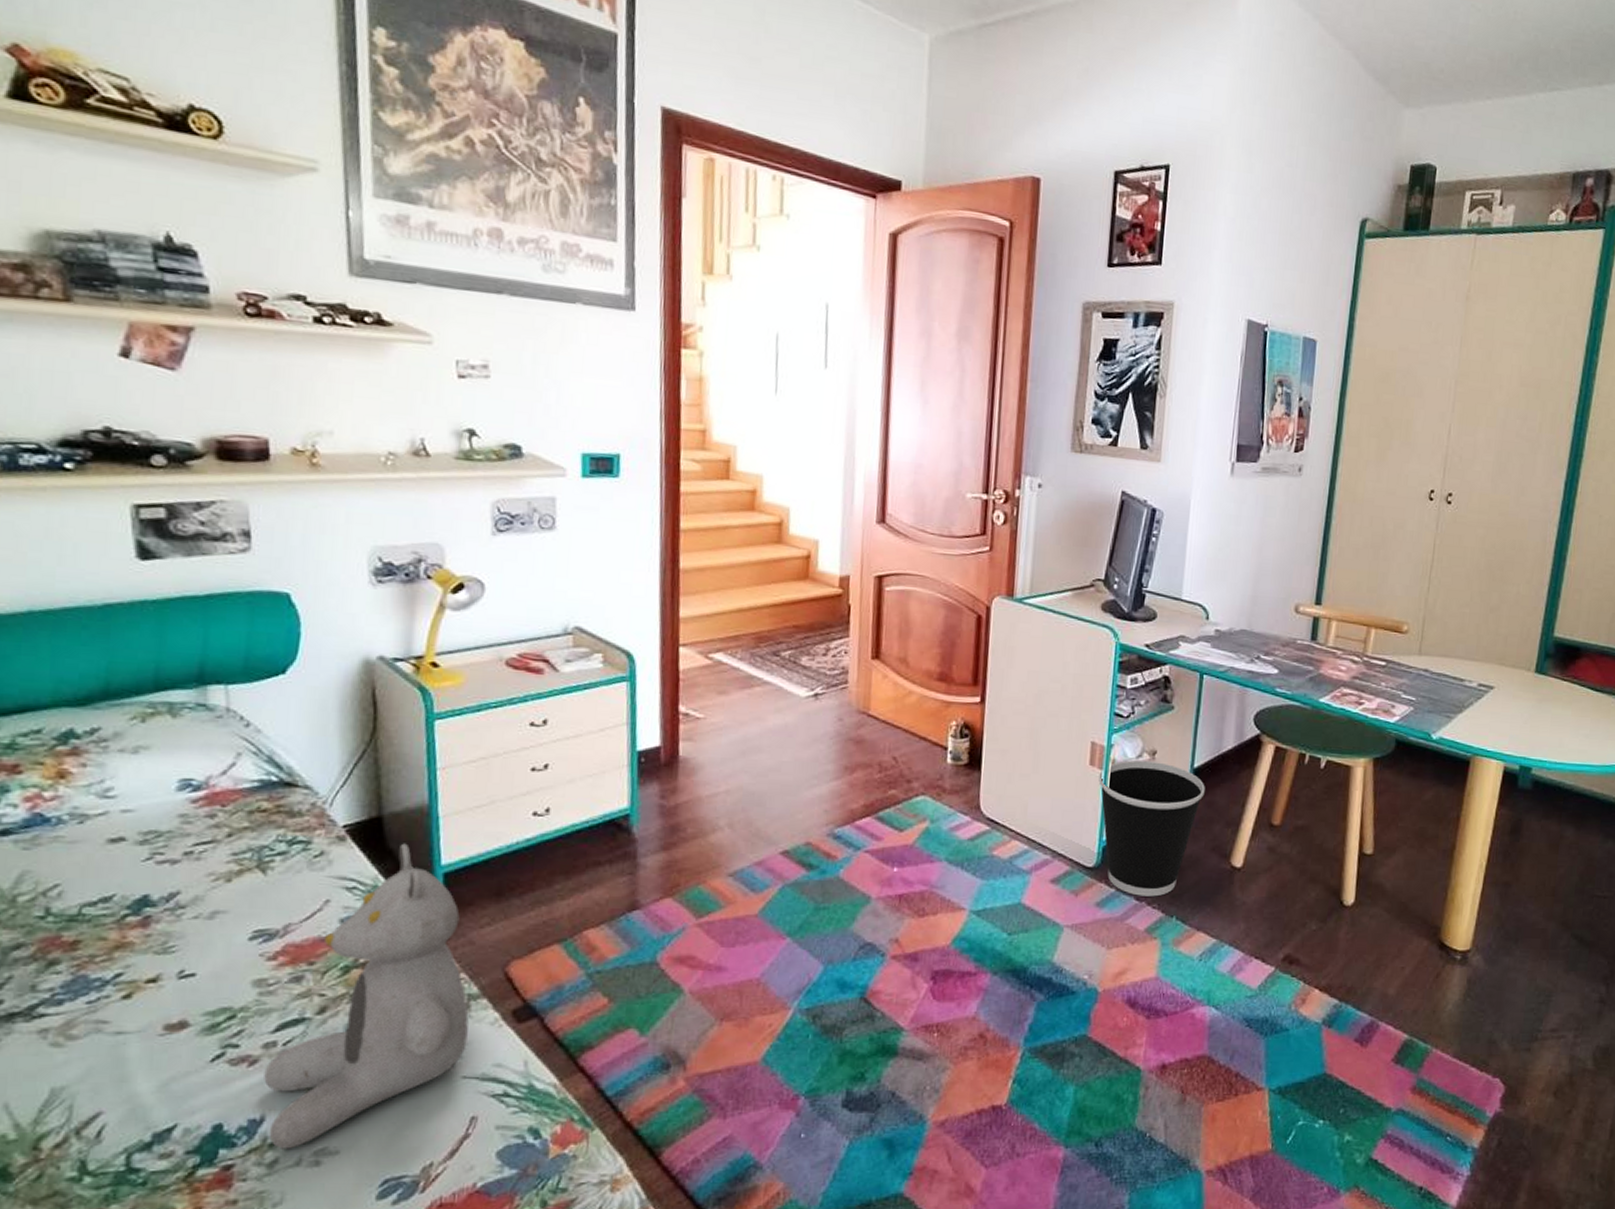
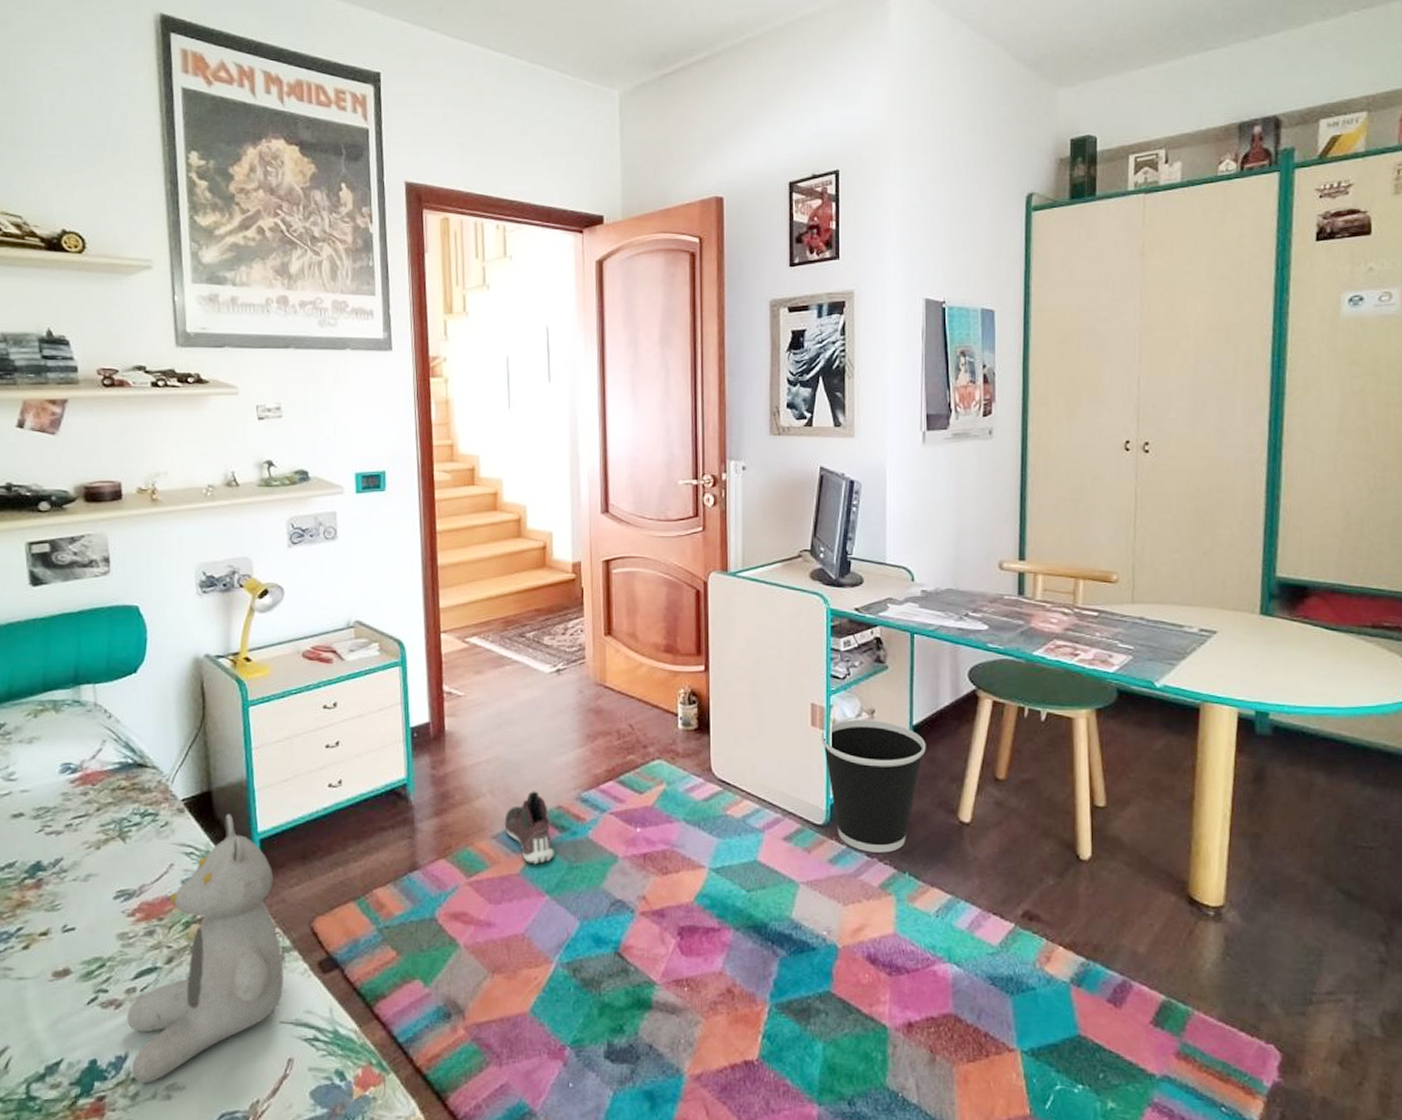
sneaker: none [743,825,799,905] -> present [504,791,554,865]

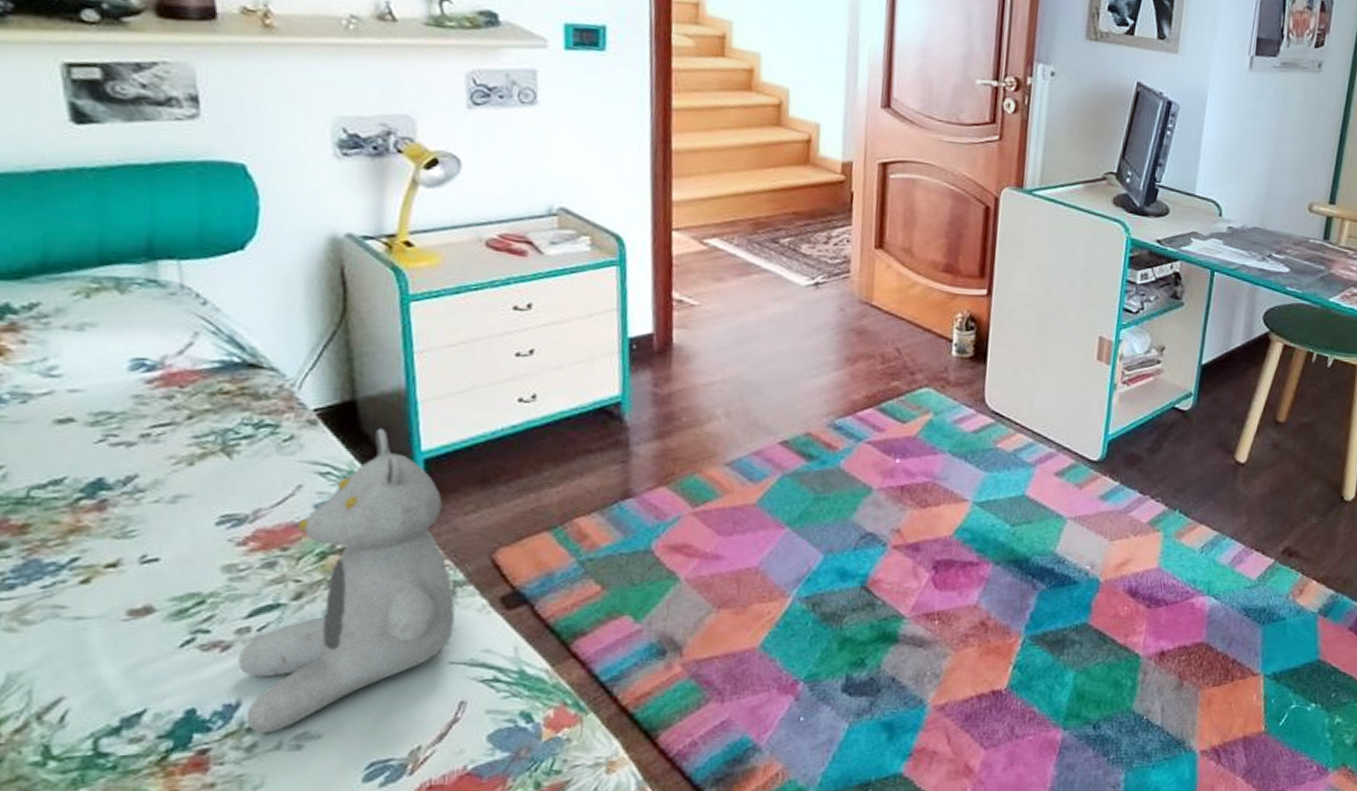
sneaker: present [504,791,554,865] -> none [741,415,799,495]
wastebasket: present [821,720,926,853] -> none [1105,356,1213,491]

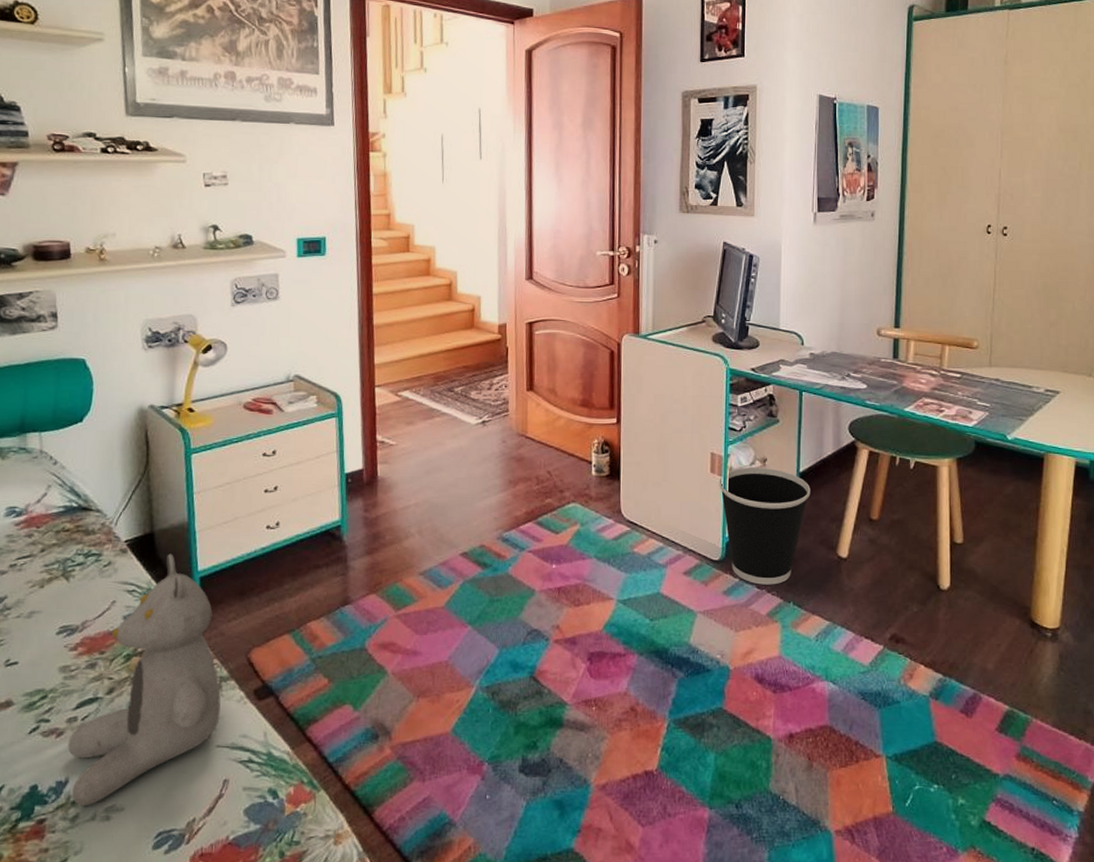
wastebasket: none [1105,356,1213,491] -> present [719,467,811,585]

